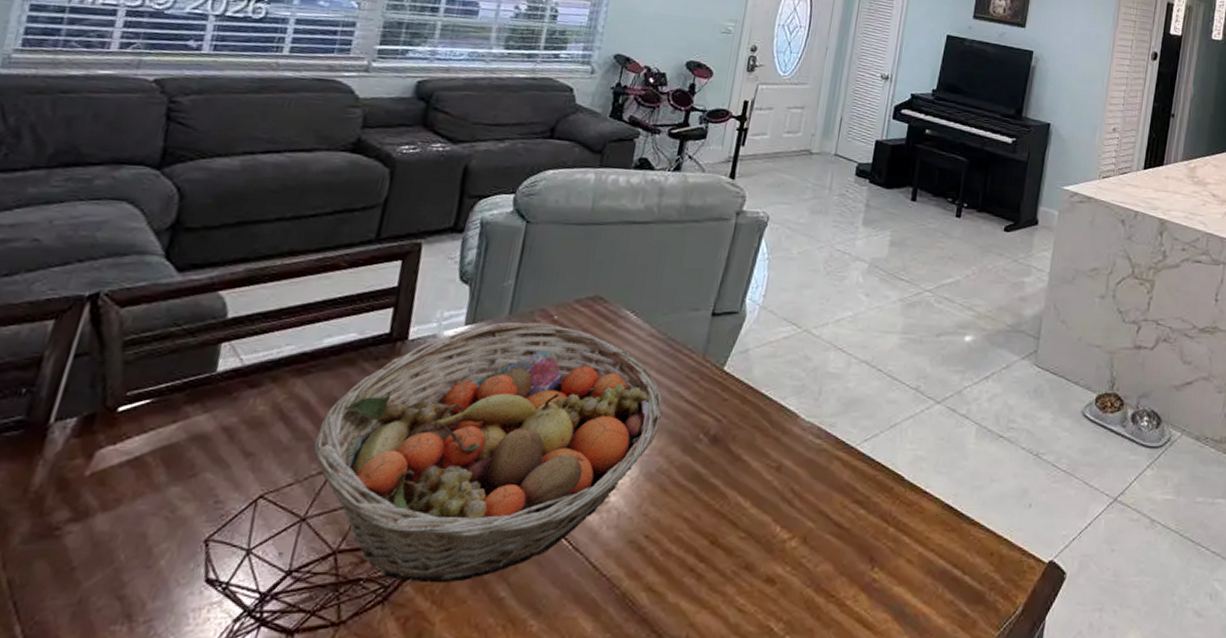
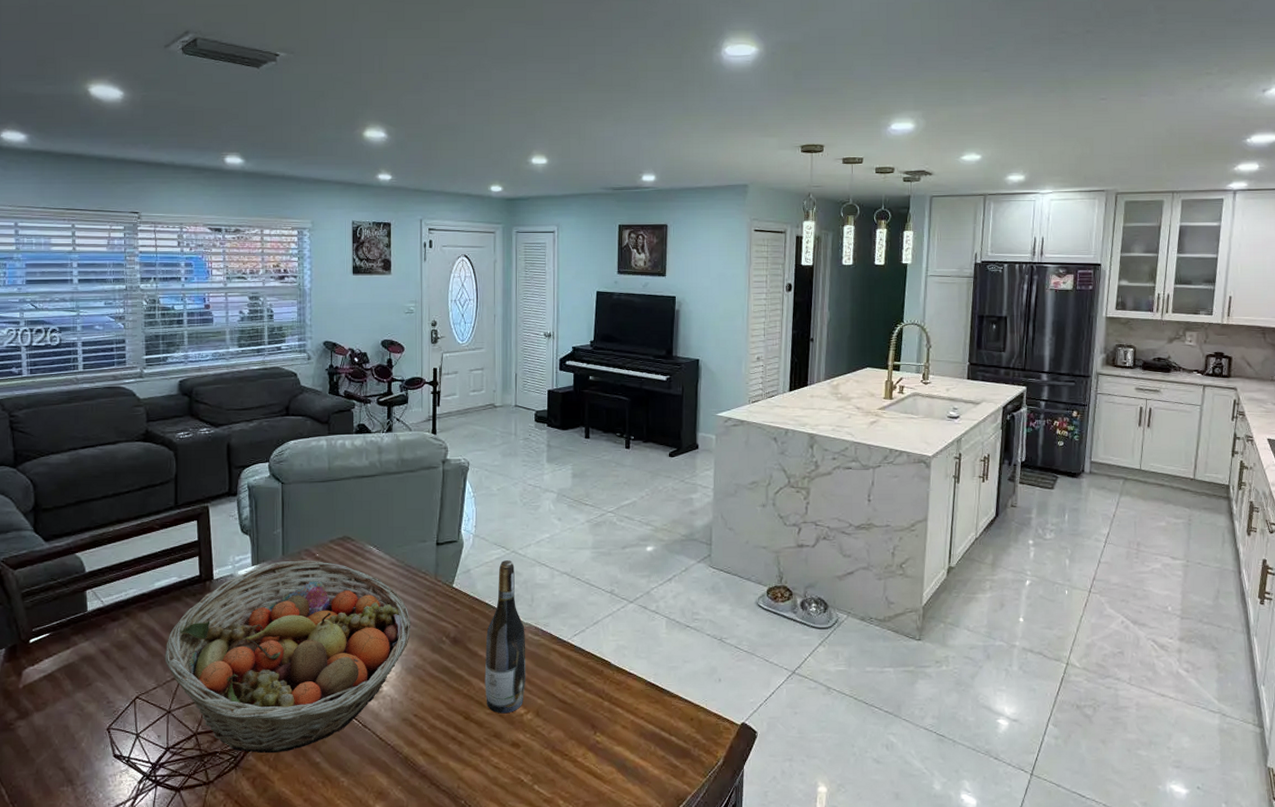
wine bottle: none [742,341,806,539] -> present [484,560,526,714]

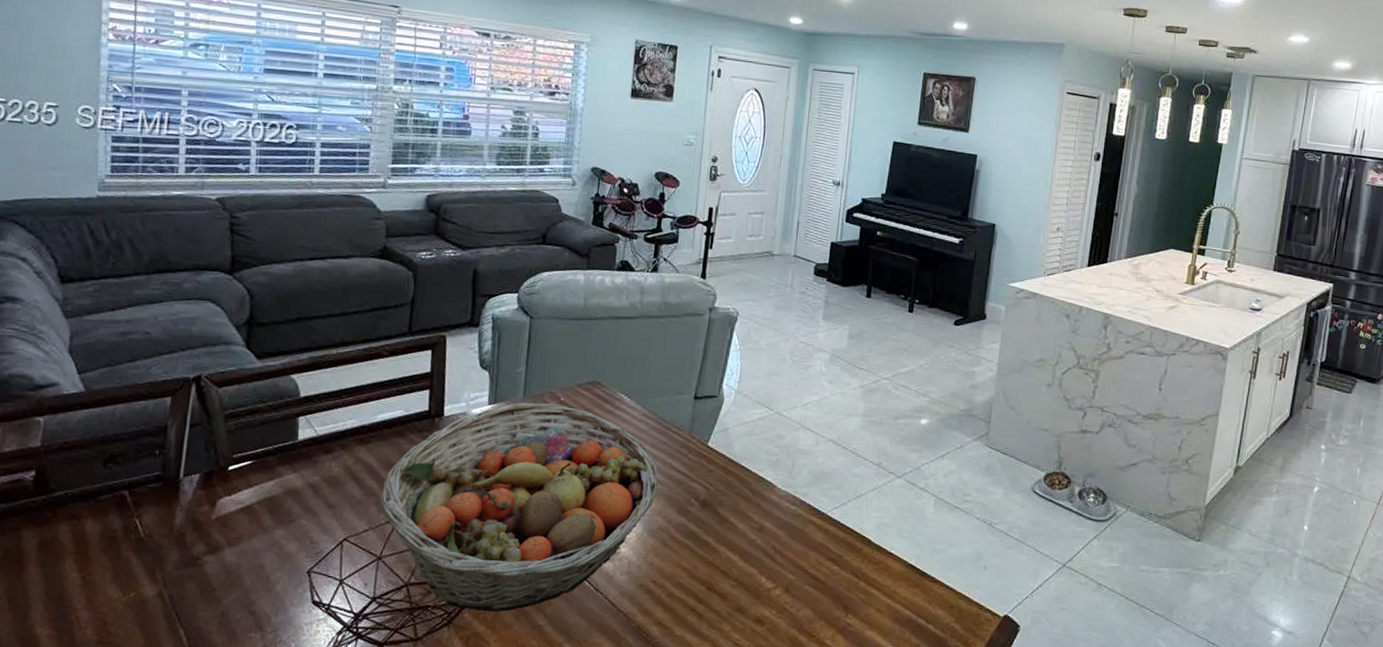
wine bottle: present [484,560,526,714] -> none [732,421,782,587]

